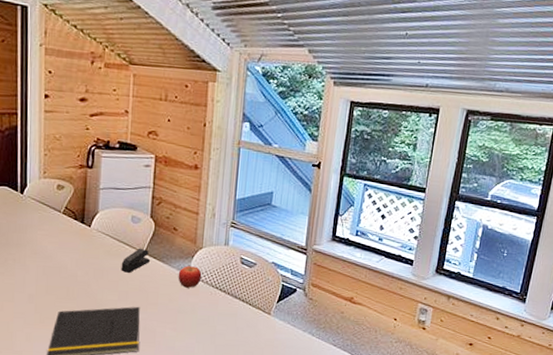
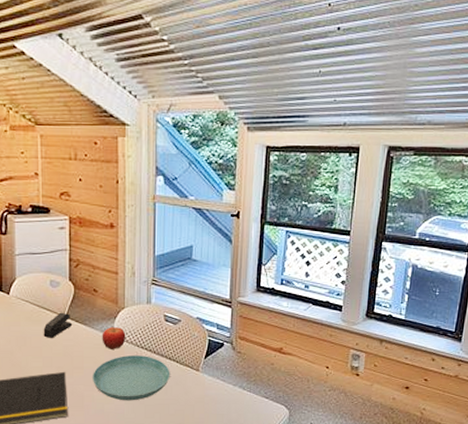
saucer: none [166,295,243,340] -> present [93,355,170,401]

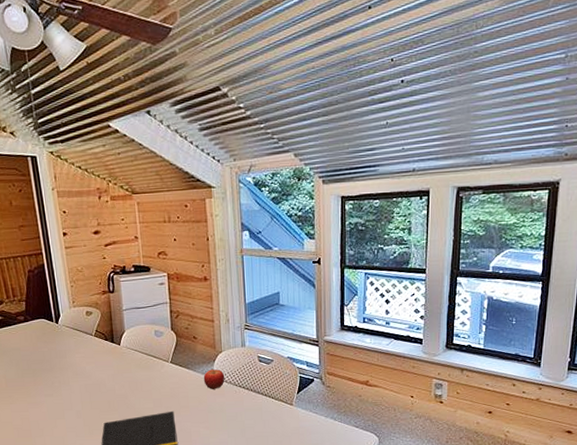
stapler: present [43,312,73,338] -> none [151,358,177,382]
saucer: present [93,355,170,401] -> none [198,393,267,435]

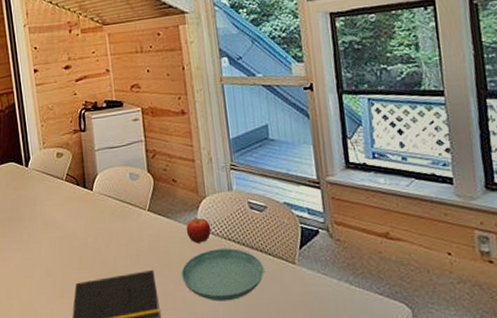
saucer: none [198,393,267,435] -> present [181,248,264,301]

